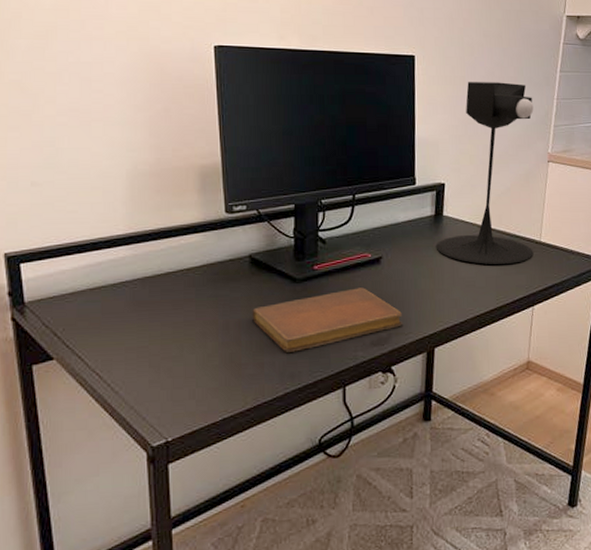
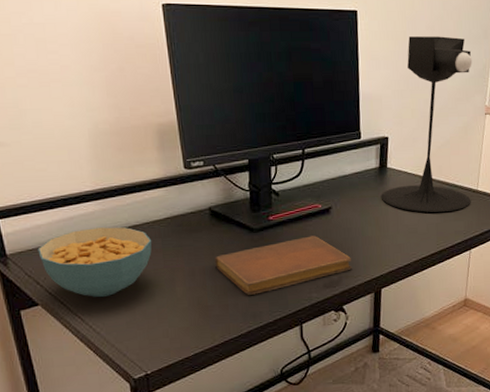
cereal bowl: none [59,274,185,352] -> present [37,227,152,298]

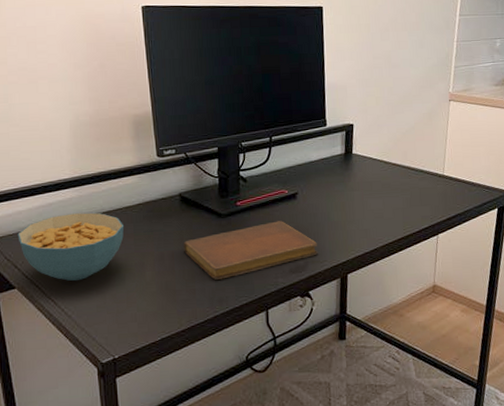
desk lamp: present [381,36,472,213] -> none [346,28,437,198]

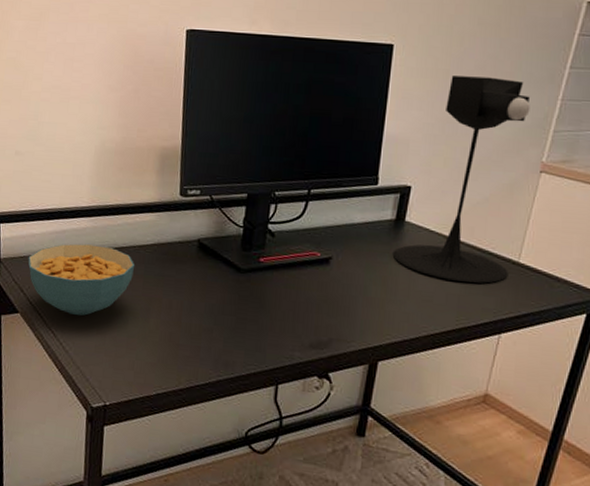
notebook: present [183,221,319,280] -> none [194,286,348,342]
desk lamp: none [346,28,437,198] -> present [392,76,530,284]

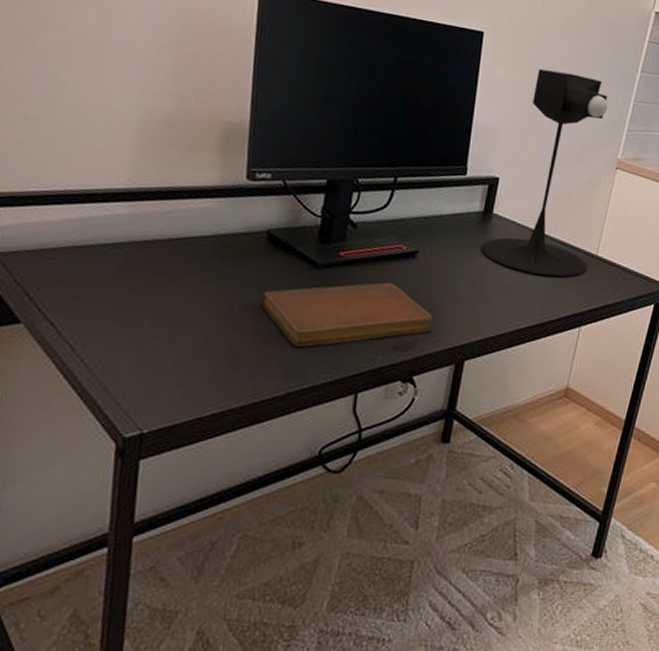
cereal bowl: present [28,243,135,316] -> none [37,234,188,325]
notebook: none [194,286,348,342] -> present [261,282,434,347]

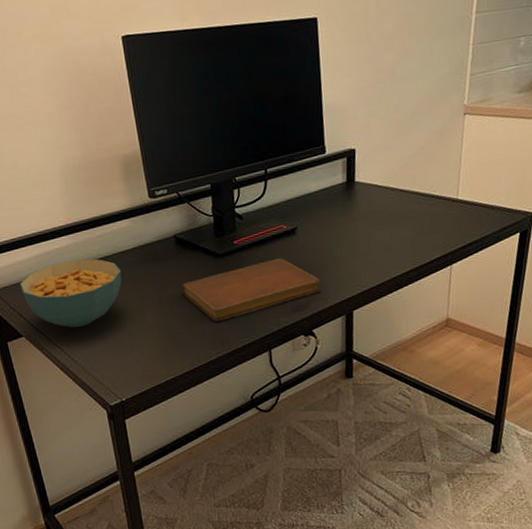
cereal bowl: none [37,234,188,325] -> present [19,259,122,328]
desk lamp: present [480,69,608,277] -> none [349,33,451,227]

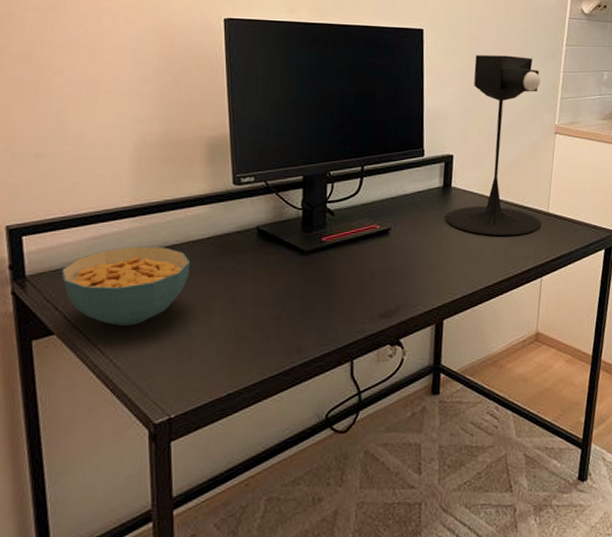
notebook: present [182,258,322,321] -> none [259,259,412,325]
desk lamp: none [349,33,451,227] -> present [444,55,542,236]

